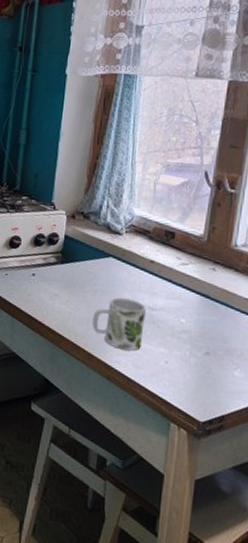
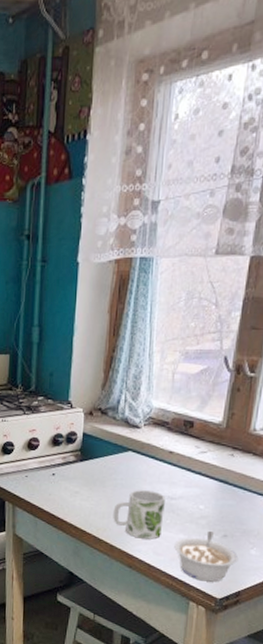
legume: none [154,346,222,403] -> present [174,530,239,582]

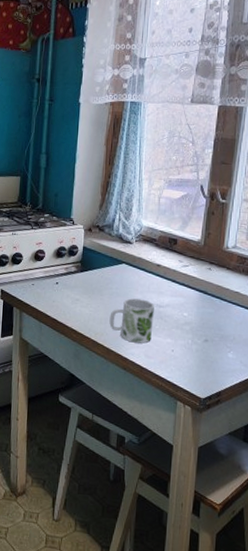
legume: present [174,530,239,582] -> none [163,335,218,383]

